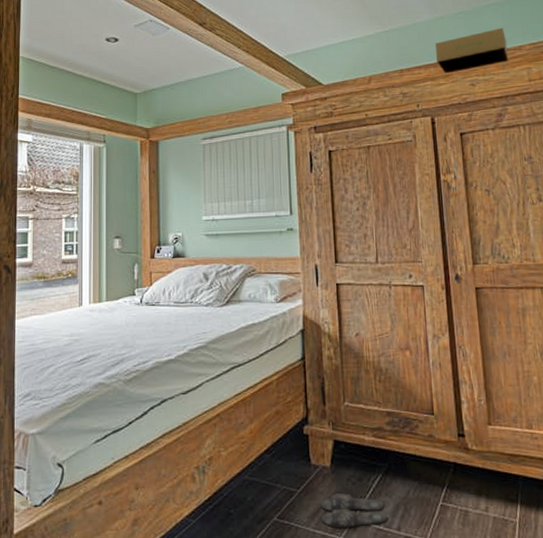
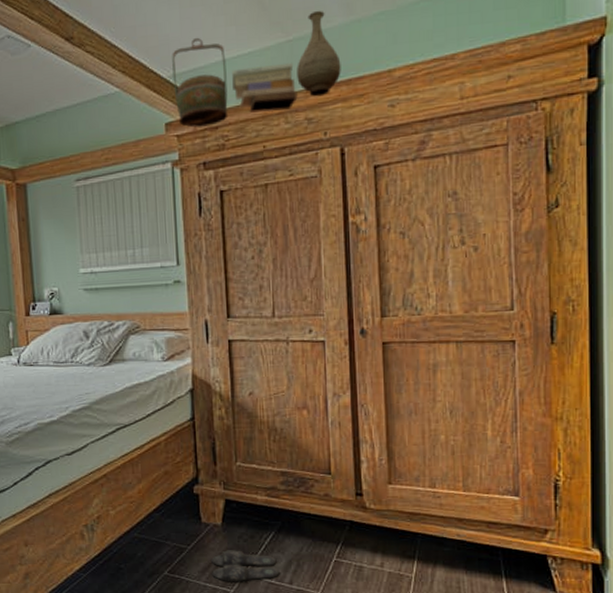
decorative basket: none [288,26,336,98] -> present [172,37,229,128]
books: none [338,48,394,87] -> present [232,62,298,113]
vase: none [392,9,429,76] -> present [297,10,341,97]
box: present [434,27,509,74] -> none [348,31,438,93]

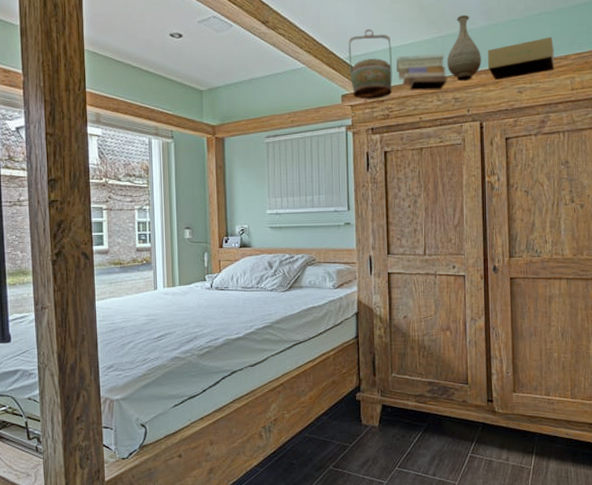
slippers: present [211,550,280,582] -> none [369,447,425,475]
box: none [348,31,438,93] -> present [487,36,555,81]

